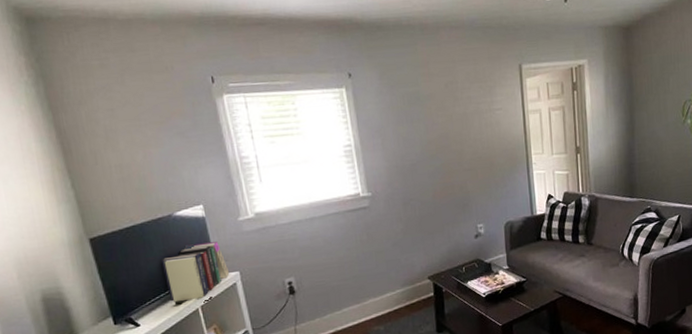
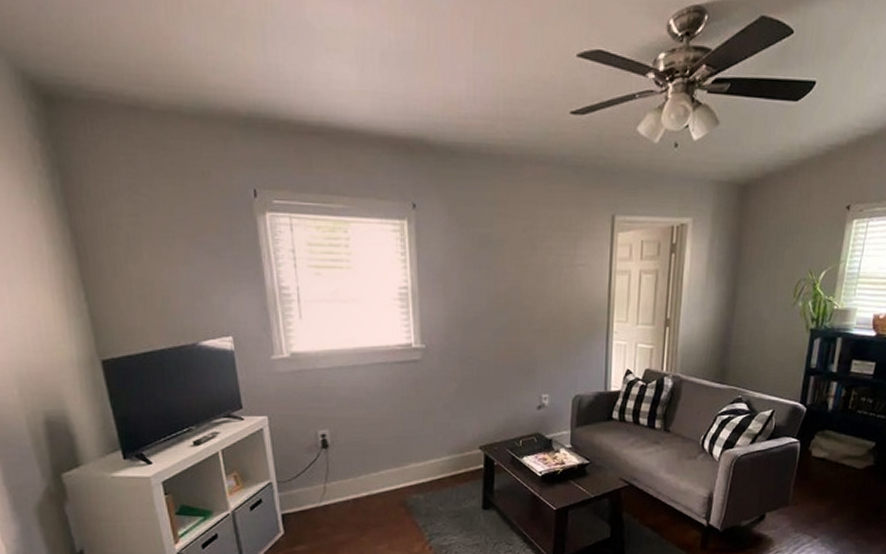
books: present [161,242,230,303] -> none [180,380,257,443]

